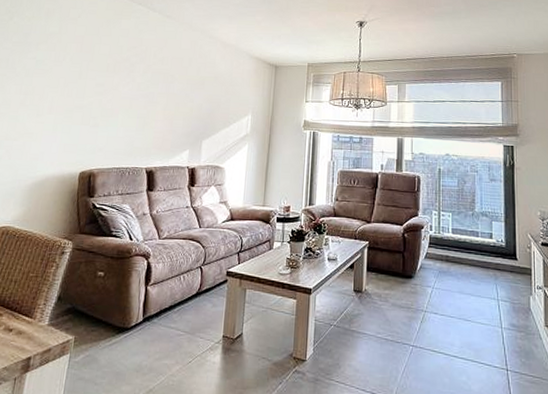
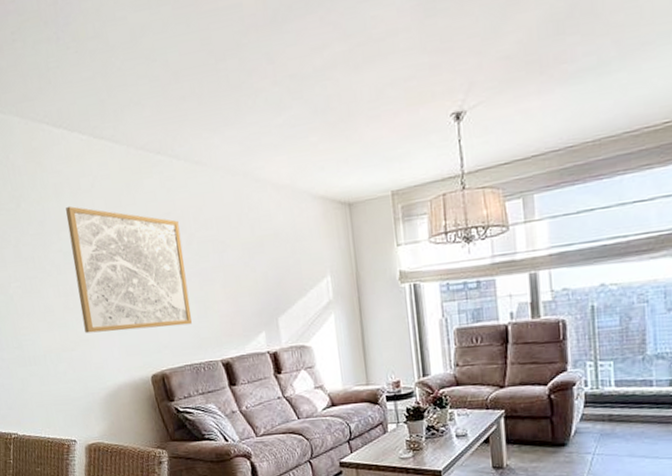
wall art: none [32,26,141,135] -> present [66,206,192,334]

